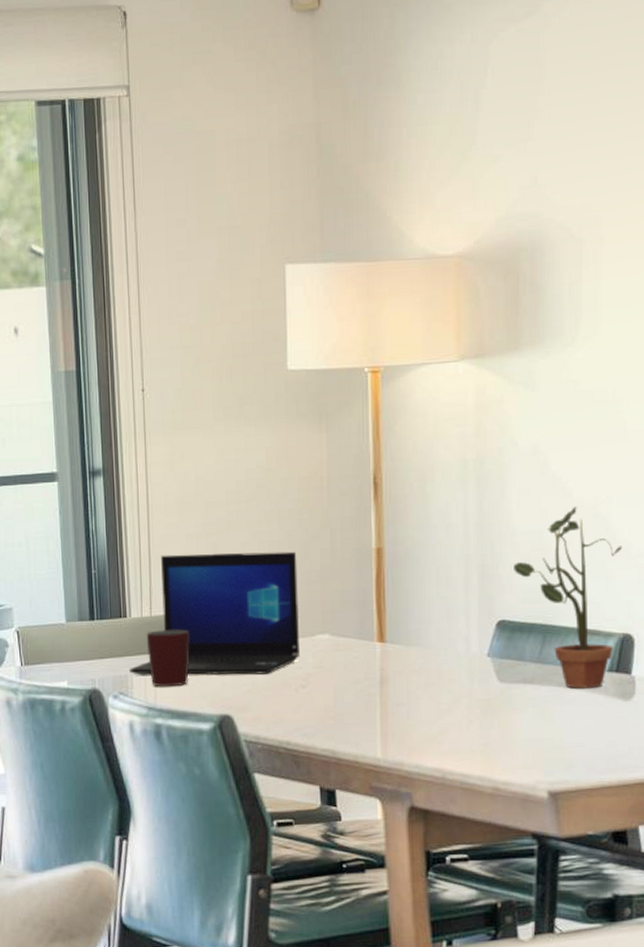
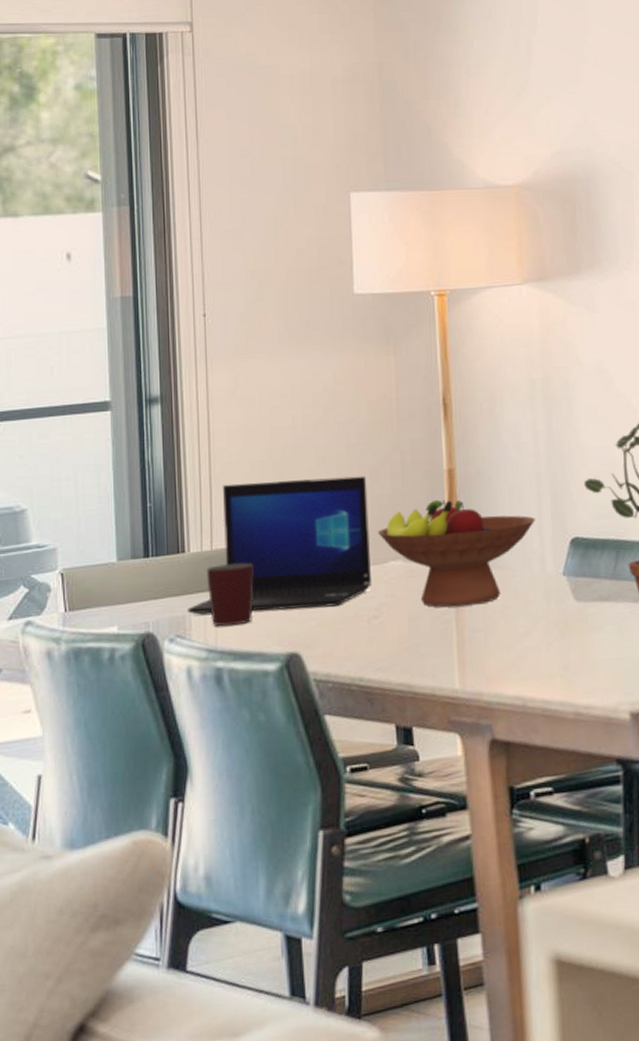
fruit bowl: none [306,577,462,681] -> present [377,499,536,607]

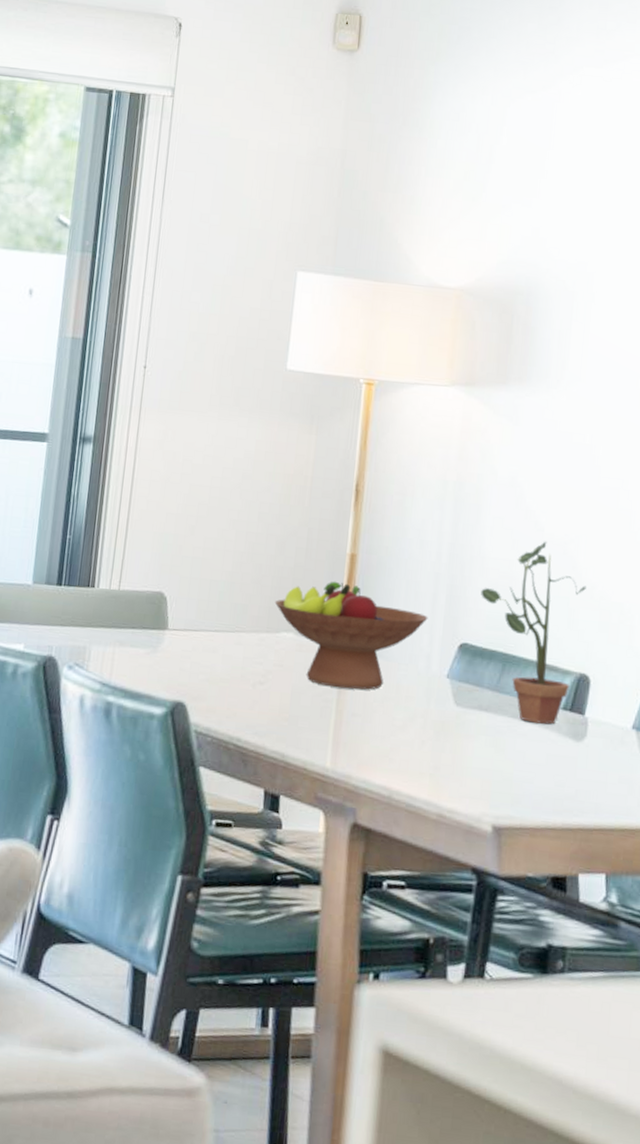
laptop: present [188,475,371,614] -> none [89,530,272,665]
mug: present [206,563,254,627] -> none [109,604,155,665]

